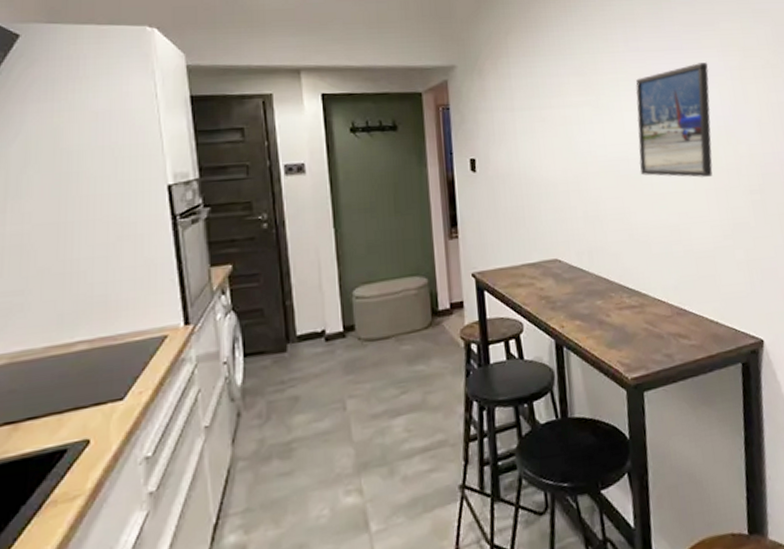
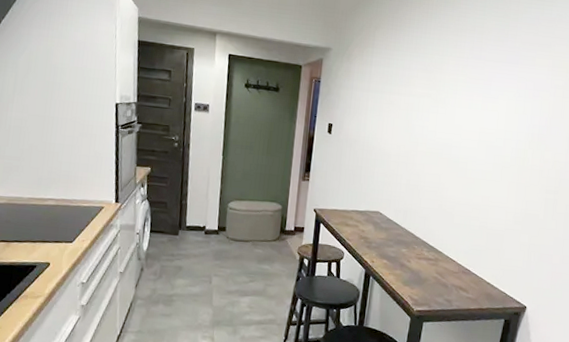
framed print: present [635,62,713,178] -> none [458,77,537,173]

